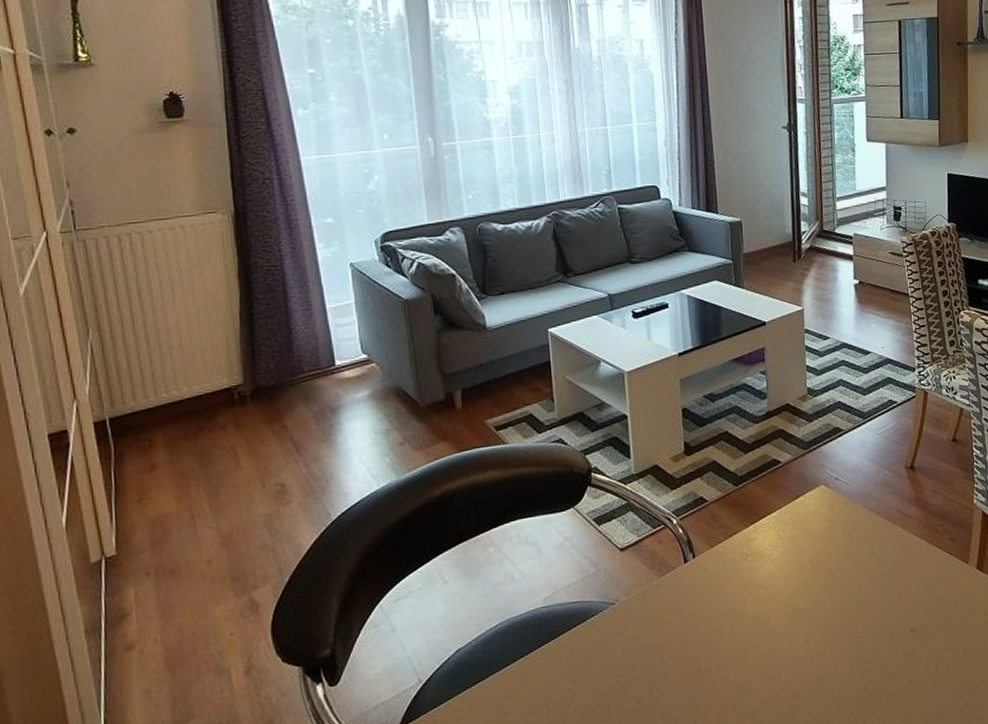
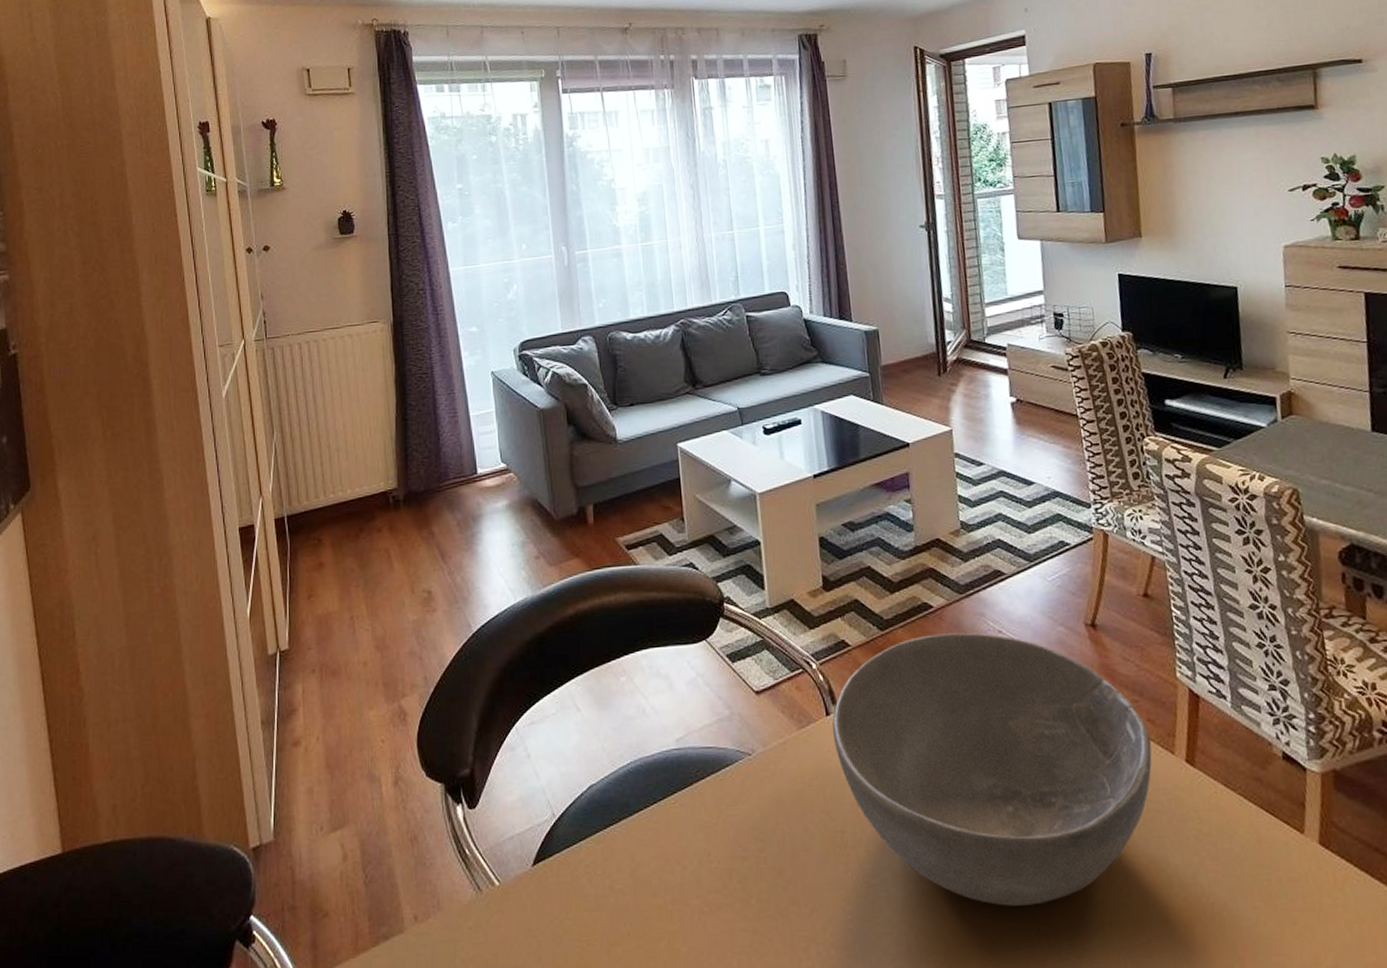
bowl: none [690,481,952,700] -> present [832,632,1152,906]

